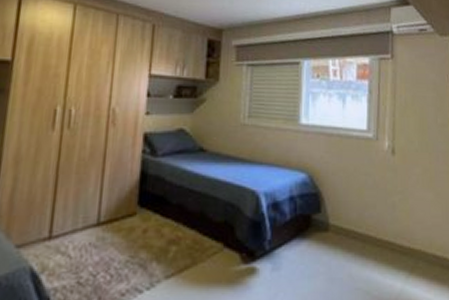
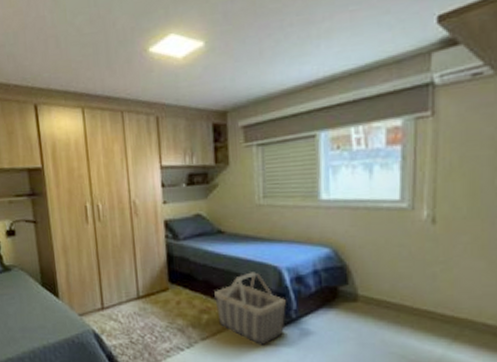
basket: none [187,196,261,284] -> present [214,272,286,346]

